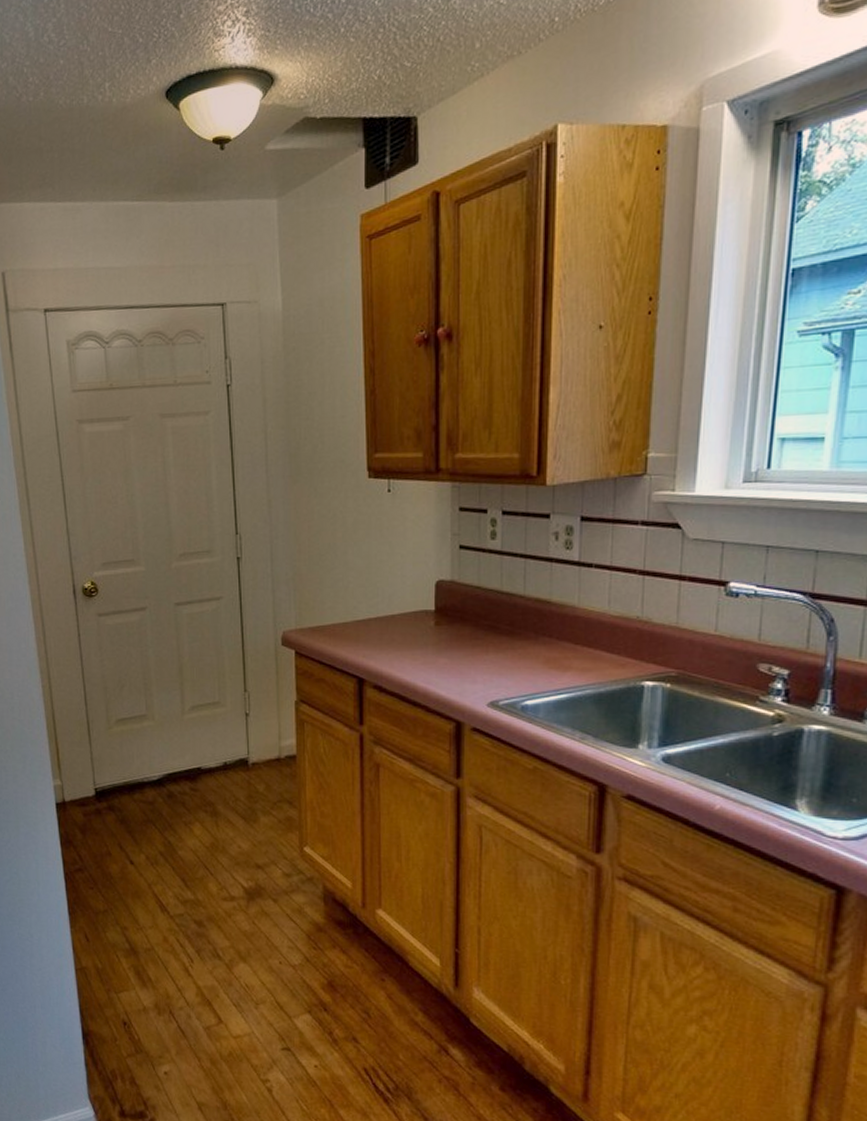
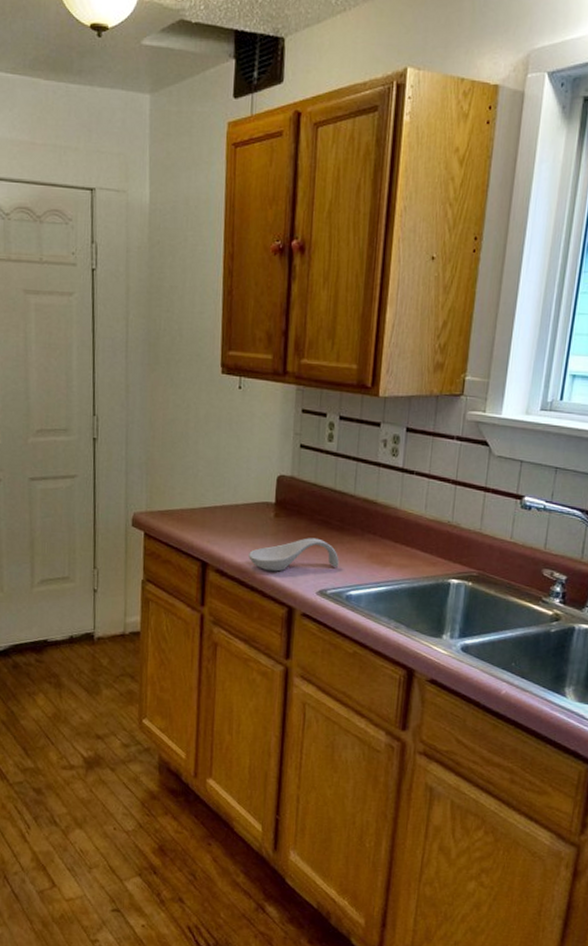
spoon rest: none [409,645,511,684] -> present [249,538,339,572]

